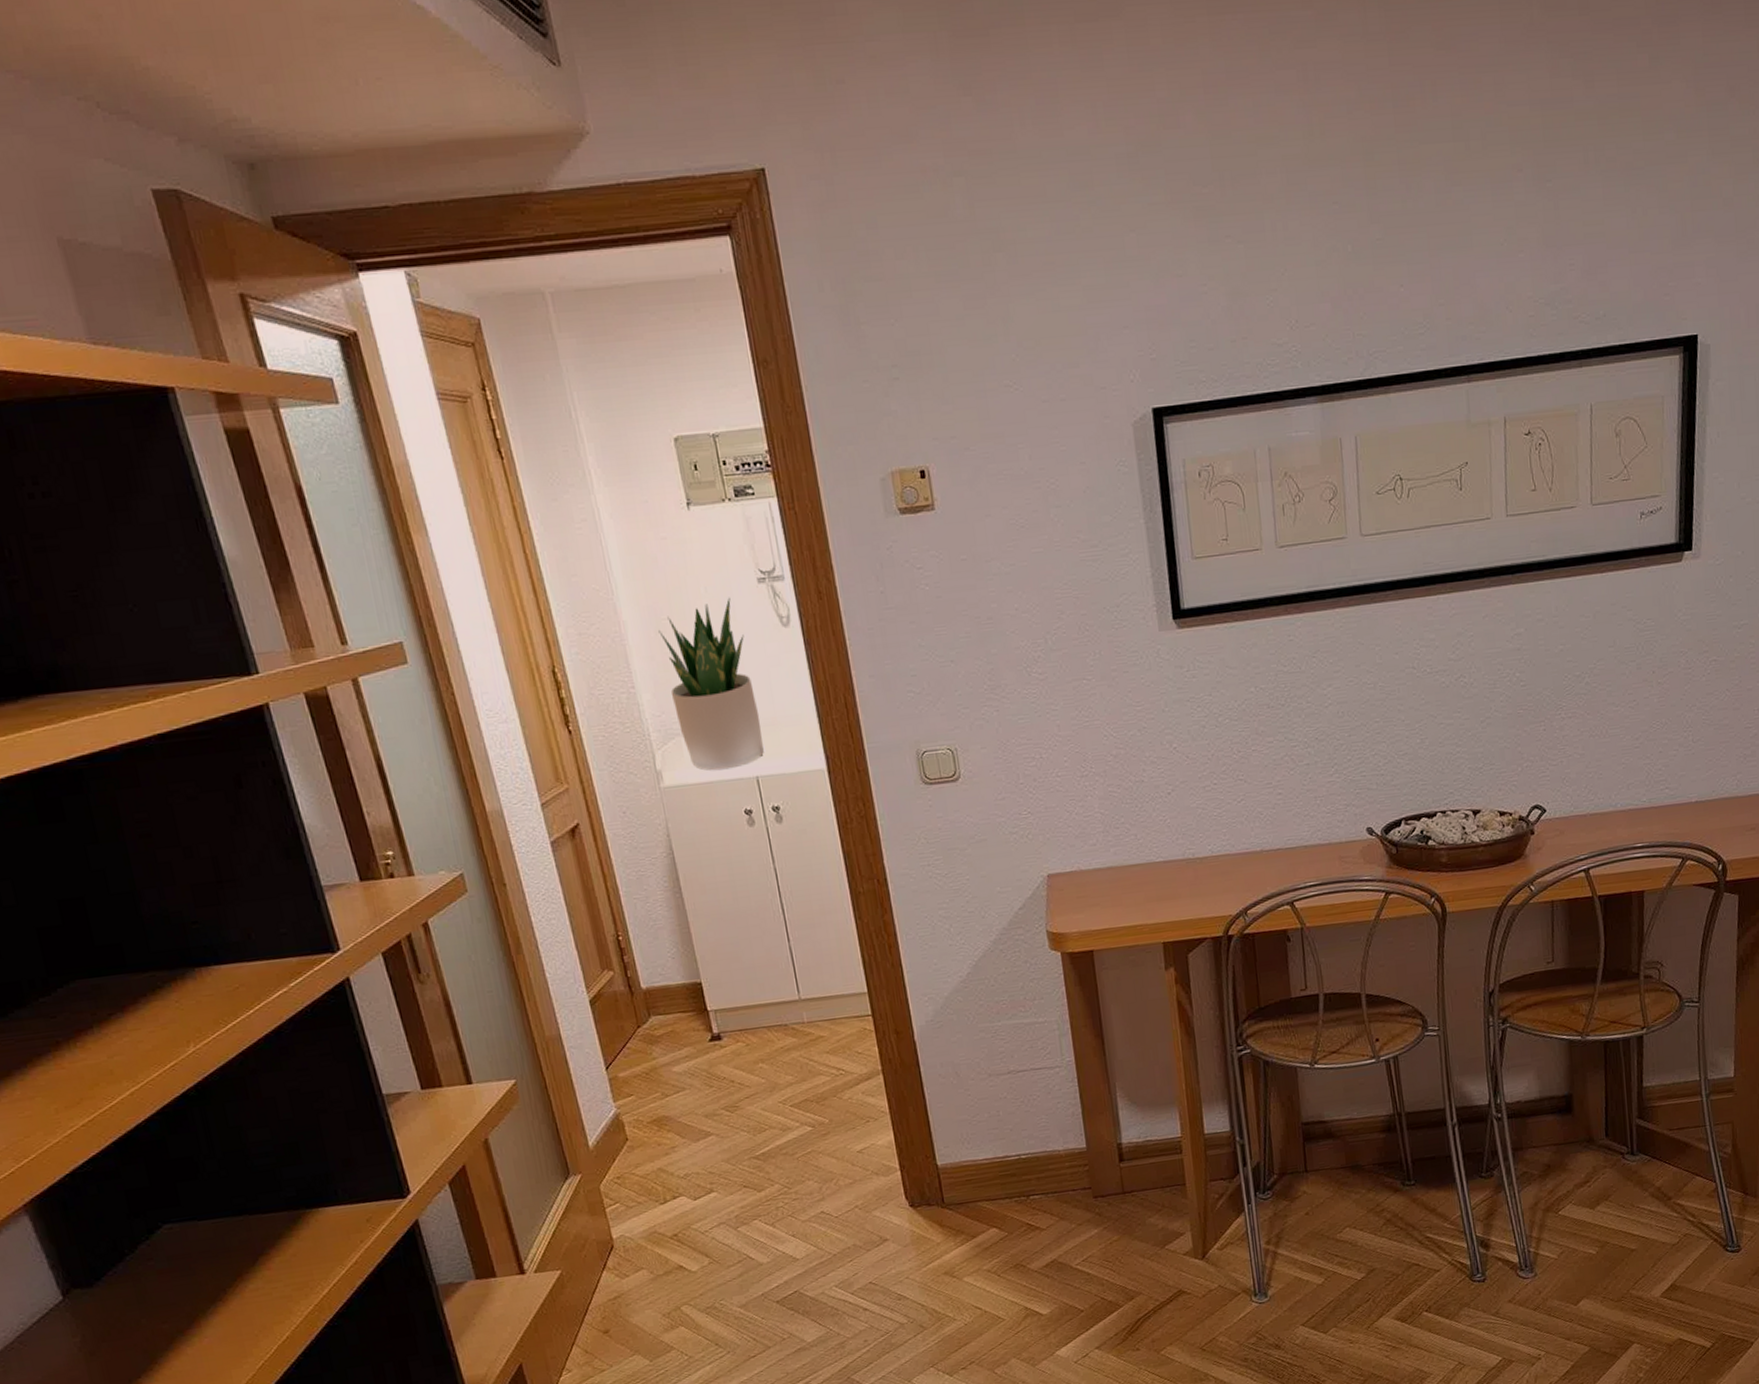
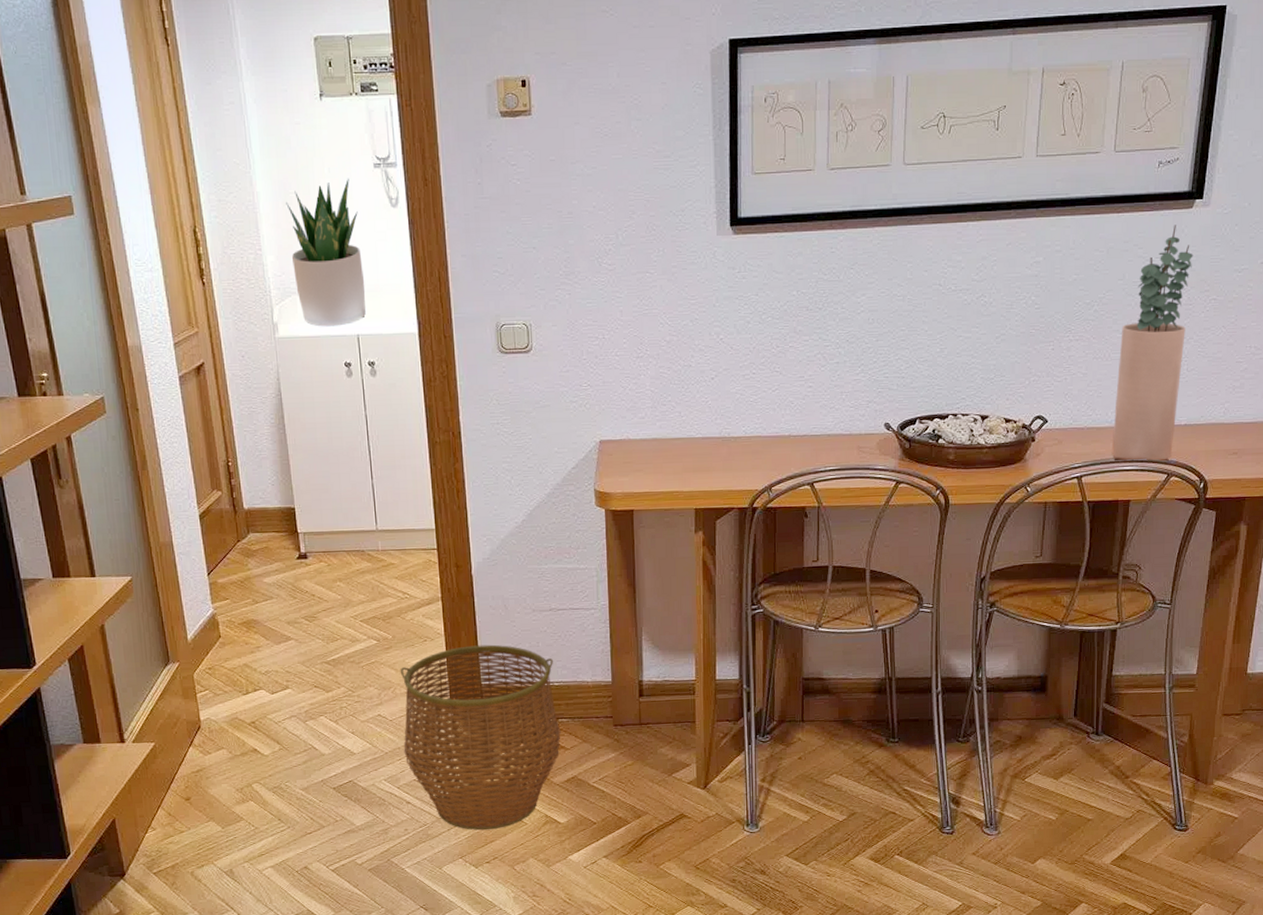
basket: none [841,1118,1035,1333] -> present [400,644,561,830]
vase: none [1617,581,1688,850] -> present [1111,225,1194,463]

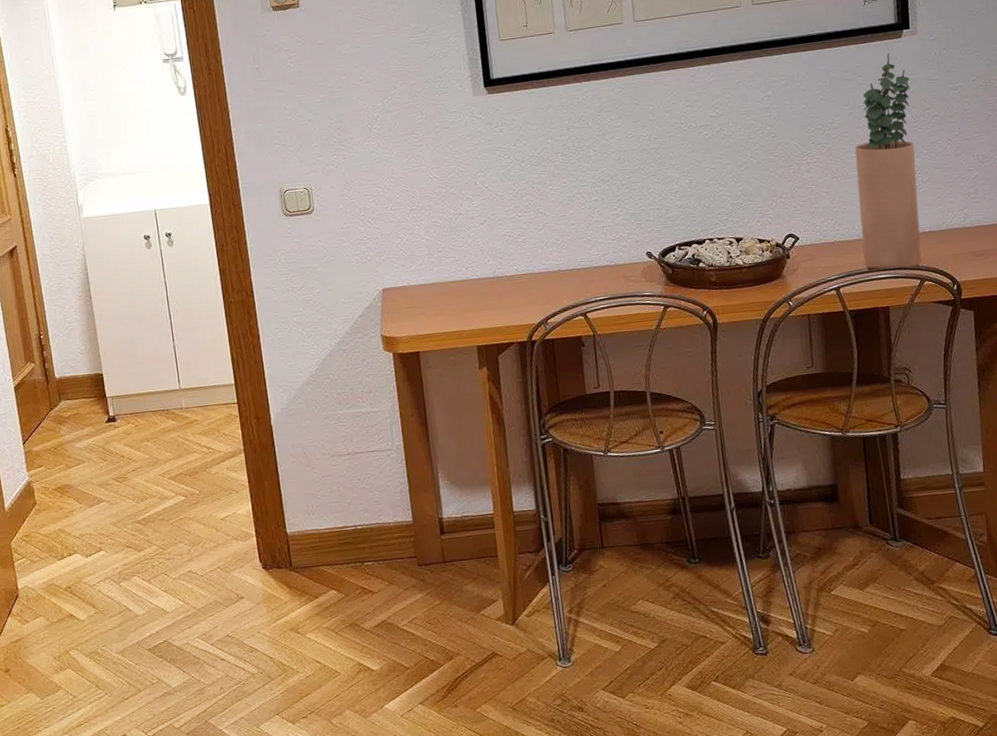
planter: present [286,178,366,327] -> none [87,73,161,206]
basket: present [400,644,561,830] -> none [208,492,368,684]

